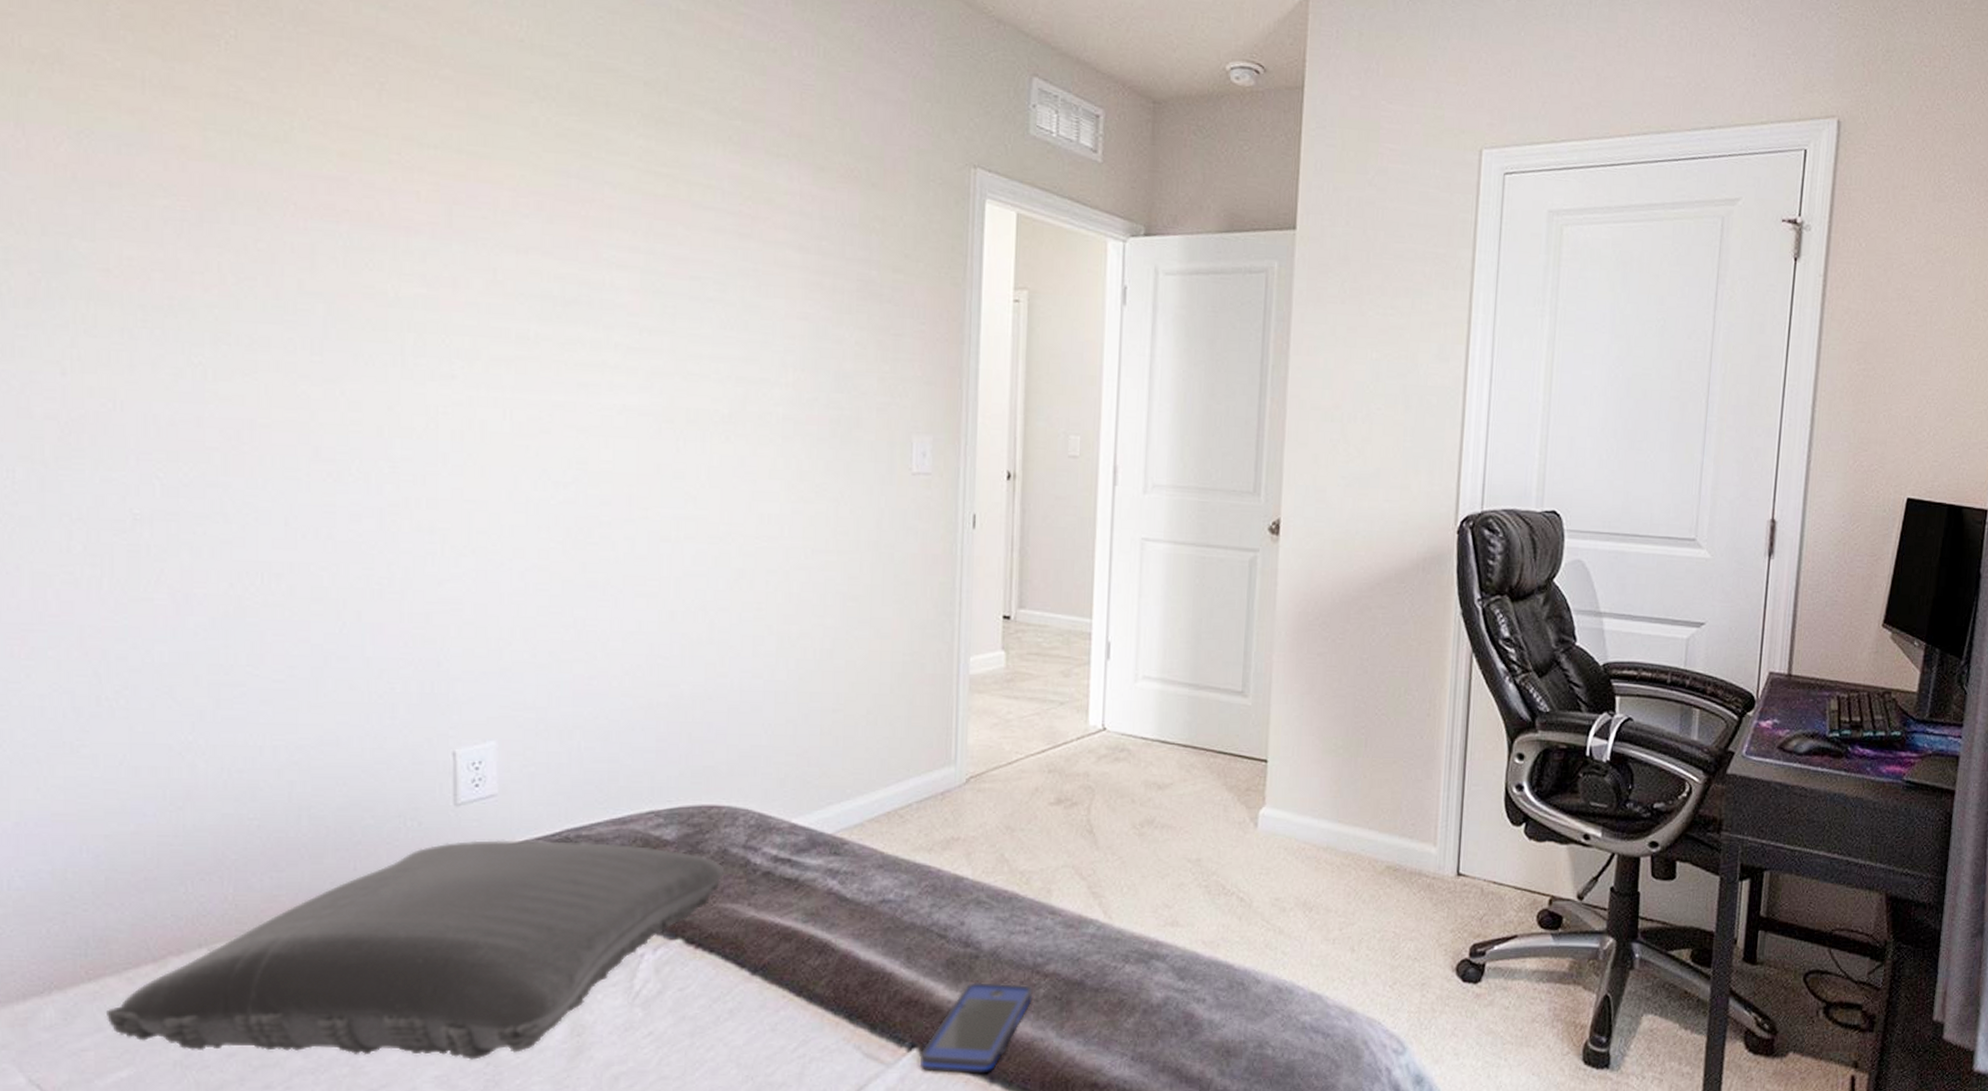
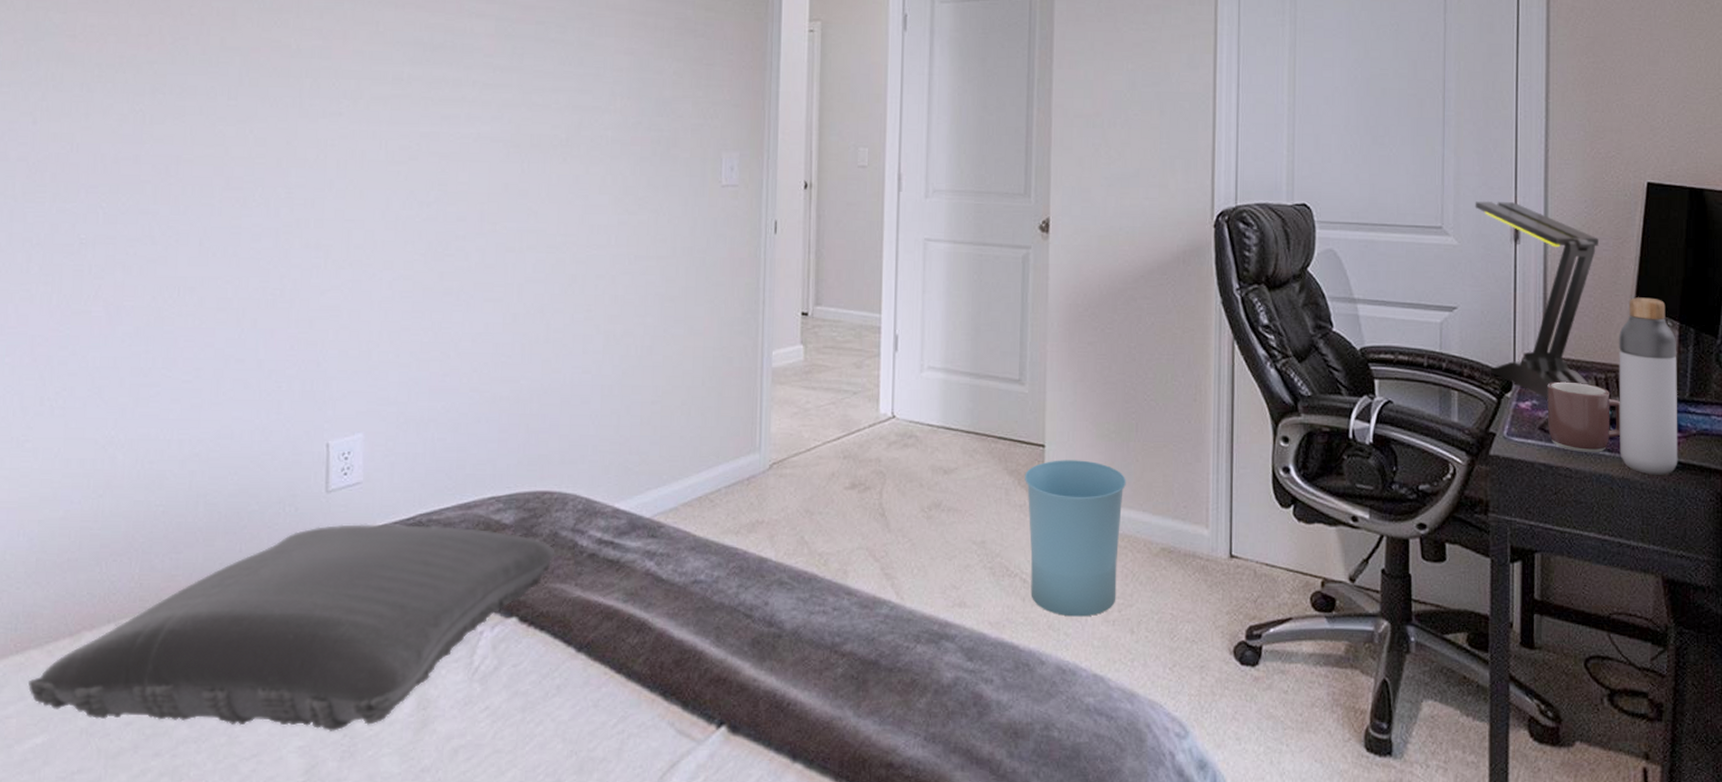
mobile phone: present [919,981,1033,1074] -> none [727,660,831,752]
waste bin: none [1245,775,1353,936] -> present [1025,460,1126,617]
desk lamp: none [1730,513,1853,717] -> present [1475,201,1598,398]
mug: none [1787,700,1861,773] -> present [1547,381,1621,453]
bottle: none [1855,616,1922,795] -> present [1619,297,1678,475]

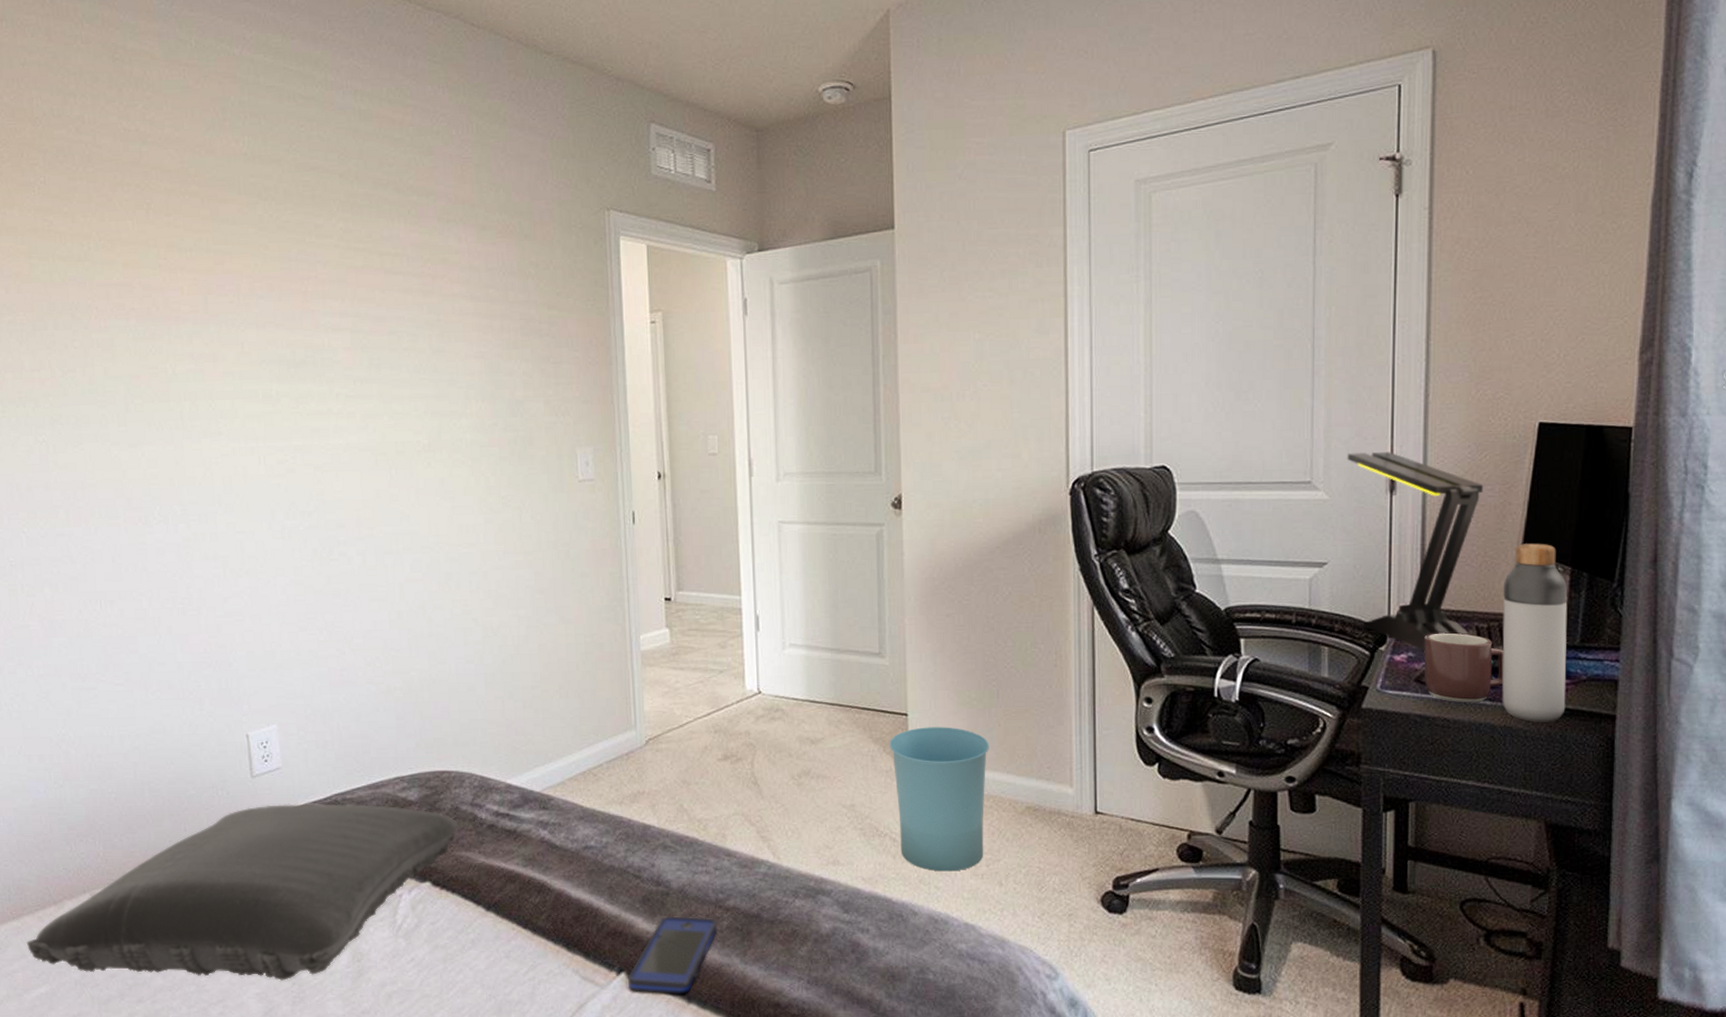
mobile phone: none [727,660,831,752] -> present [627,915,718,995]

